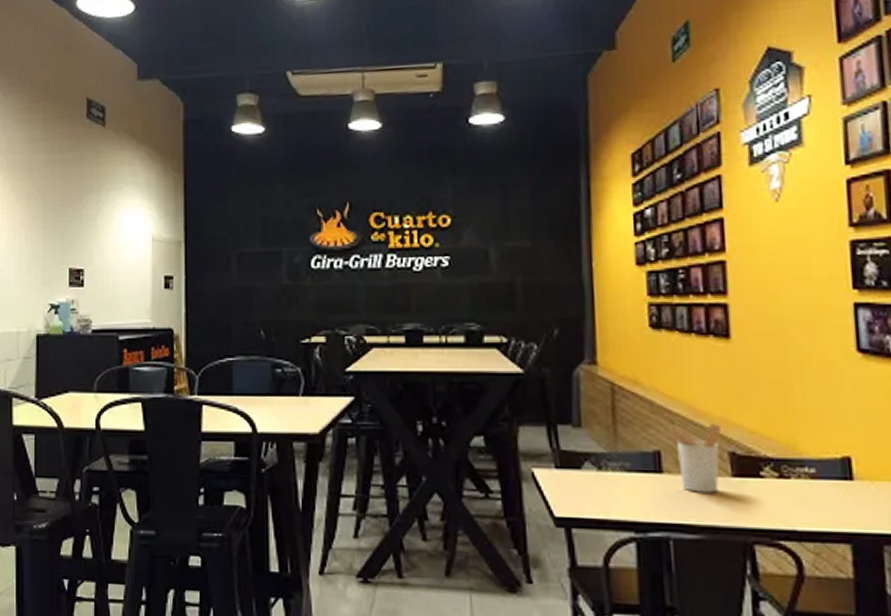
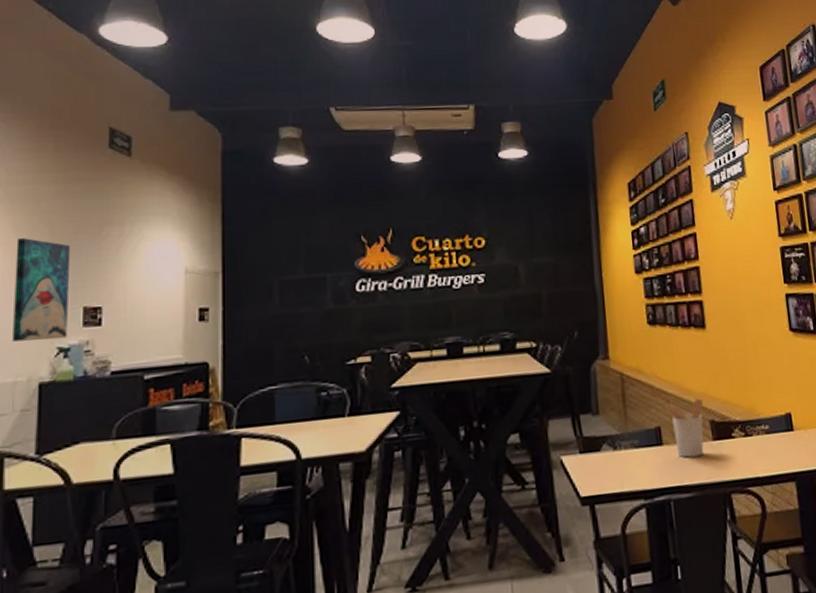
wall art: none [16,203,58,297] -> present [13,238,71,342]

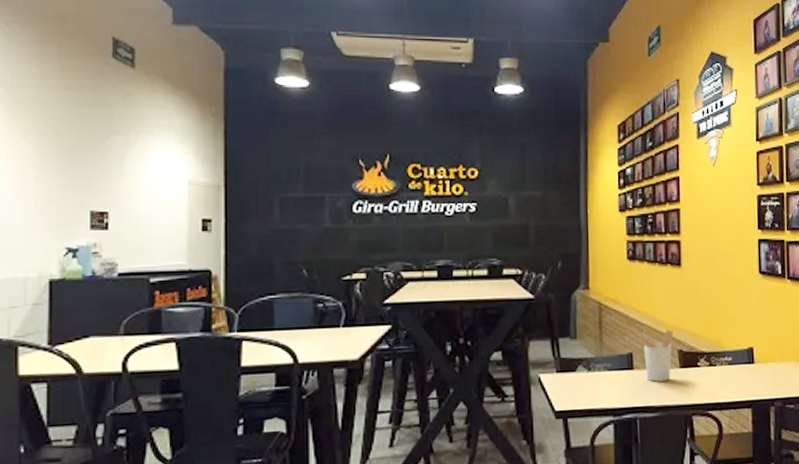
wall art: present [13,238,71,342] -> none [23,141,77,240]

